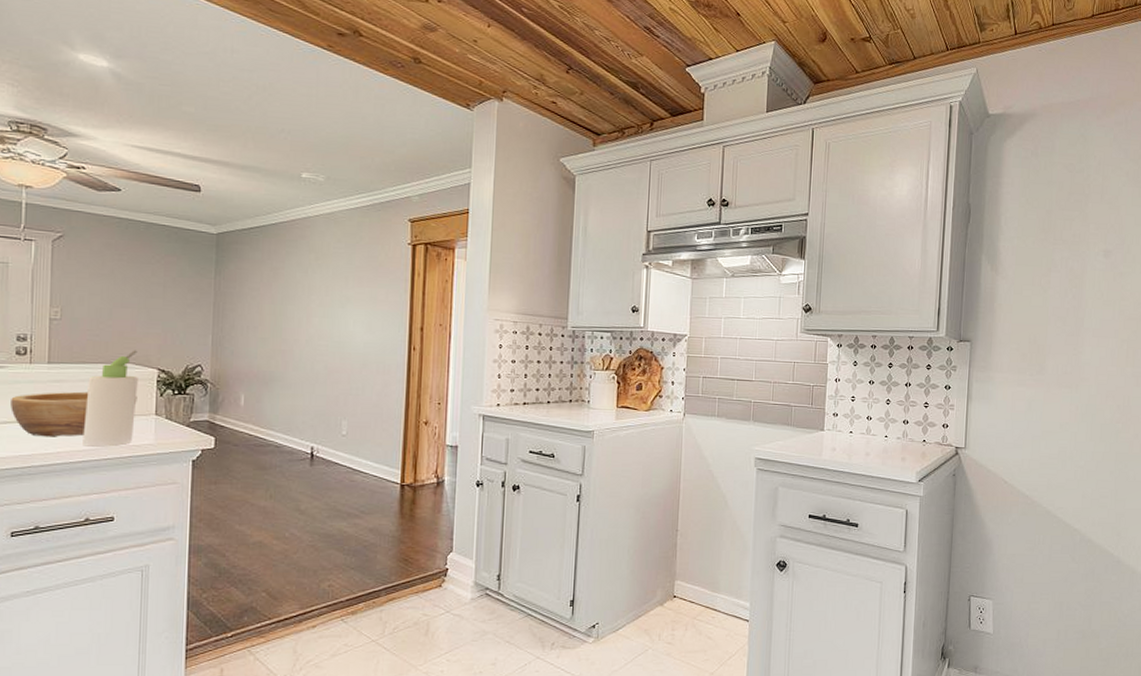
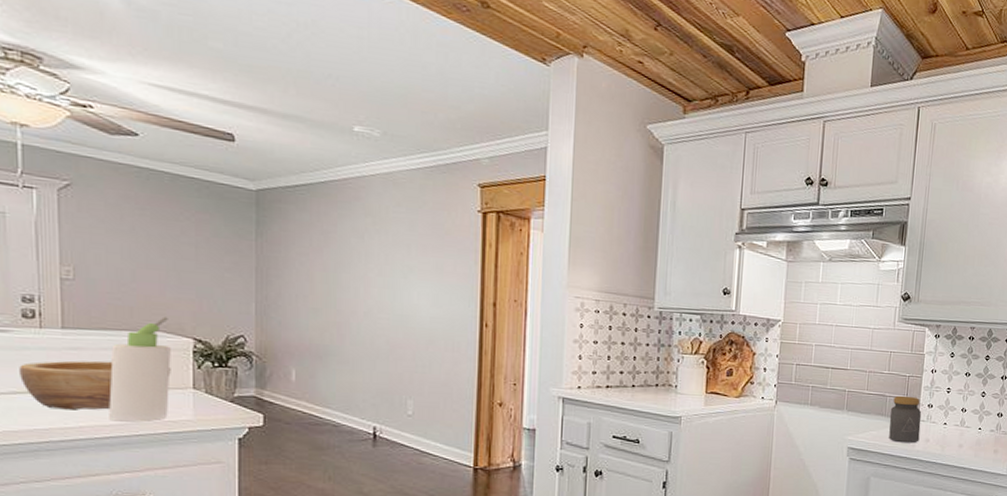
jar: none [795,405,827,453] -> present [889,395,922,444]

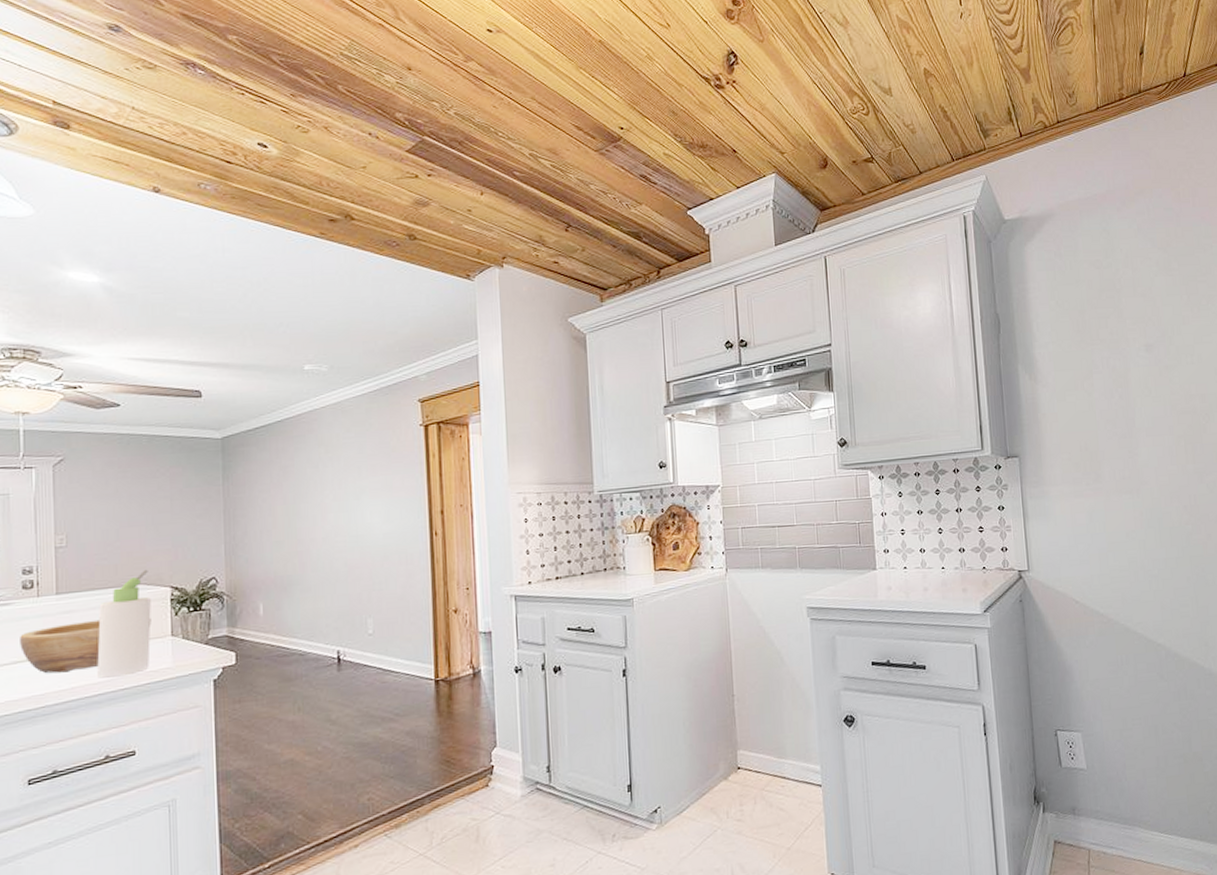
jar: present [889,395,922,444] -> none [845,543,881,595]

